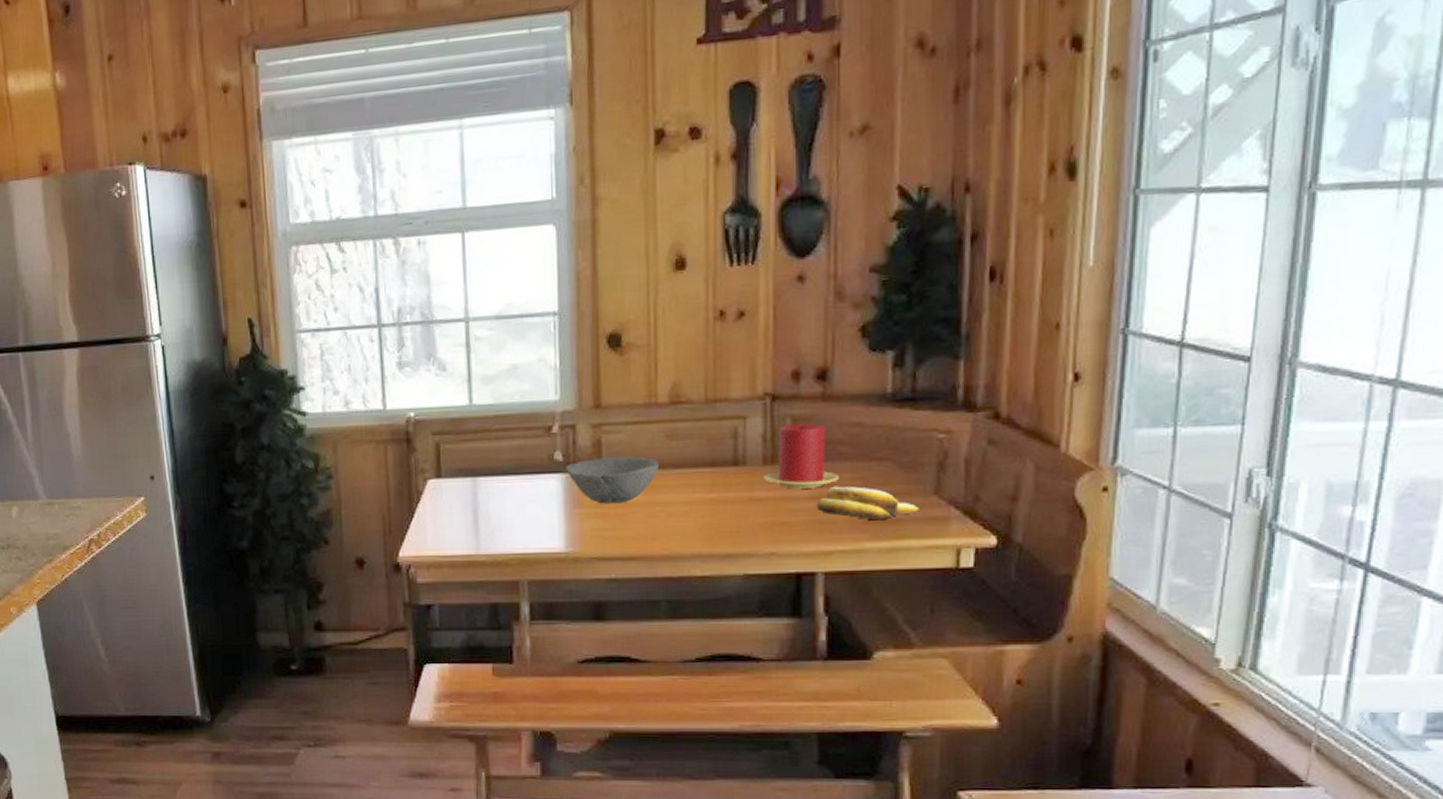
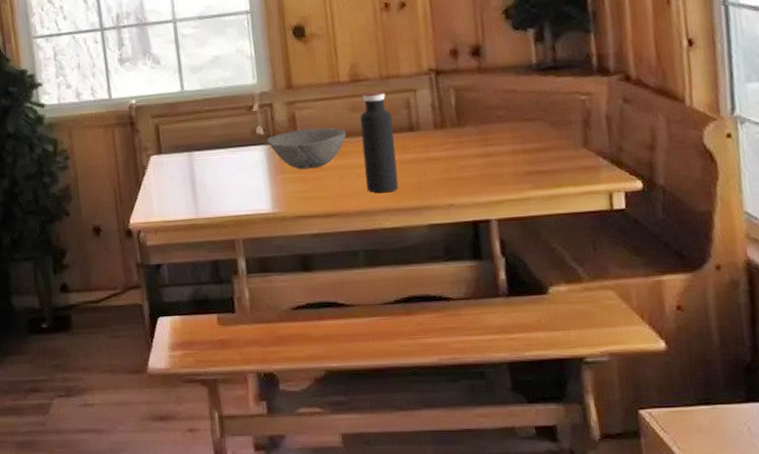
water bottle: none [676,415,715,536] -> present [360,90,399,193]
candle: present [764,423,839,489] -> none [436,92,500,149]
banana: present [816,486,919,521] -> none [484,144,572,172]

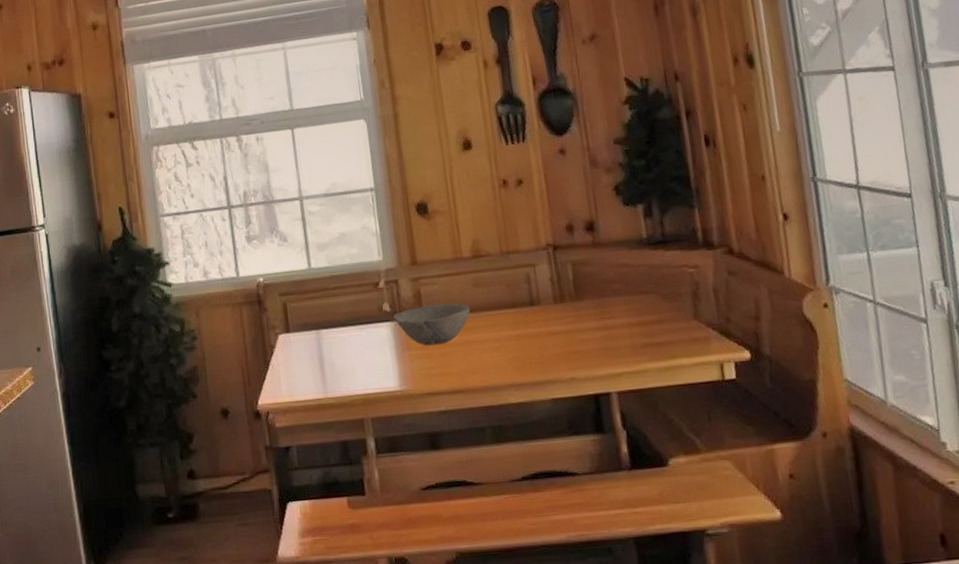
water bottle: present [360,90,399,193] -> none [483,265,522,368]

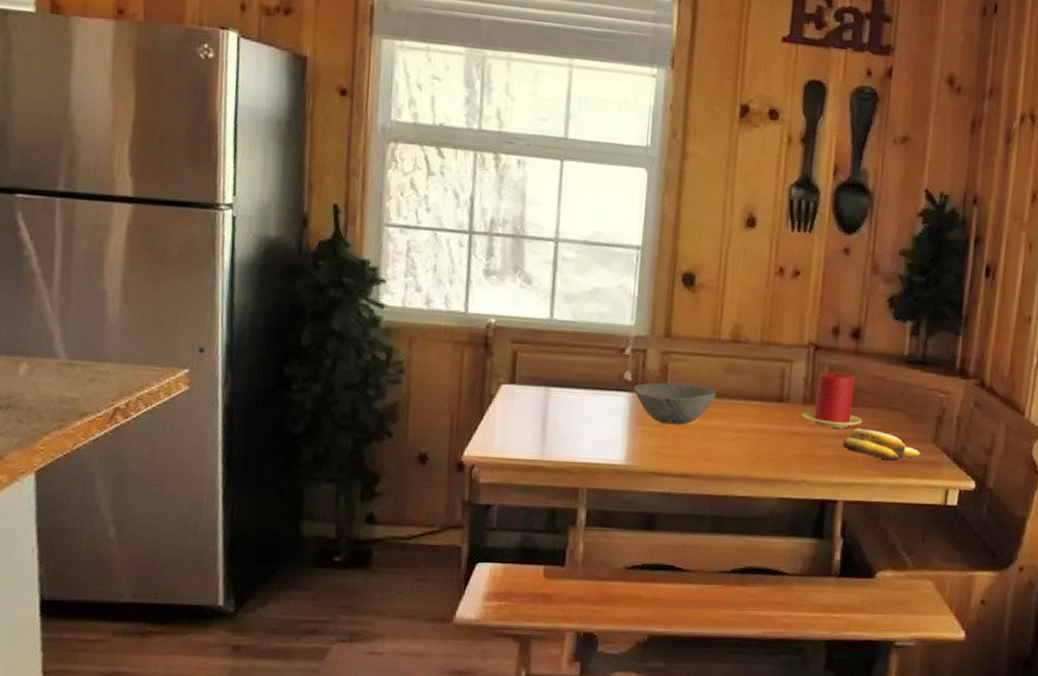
candle: none [556,266,616,322] -> present [802,371,862,428]
banana: none [602,317,685,344] -> present [842,428,921,461]

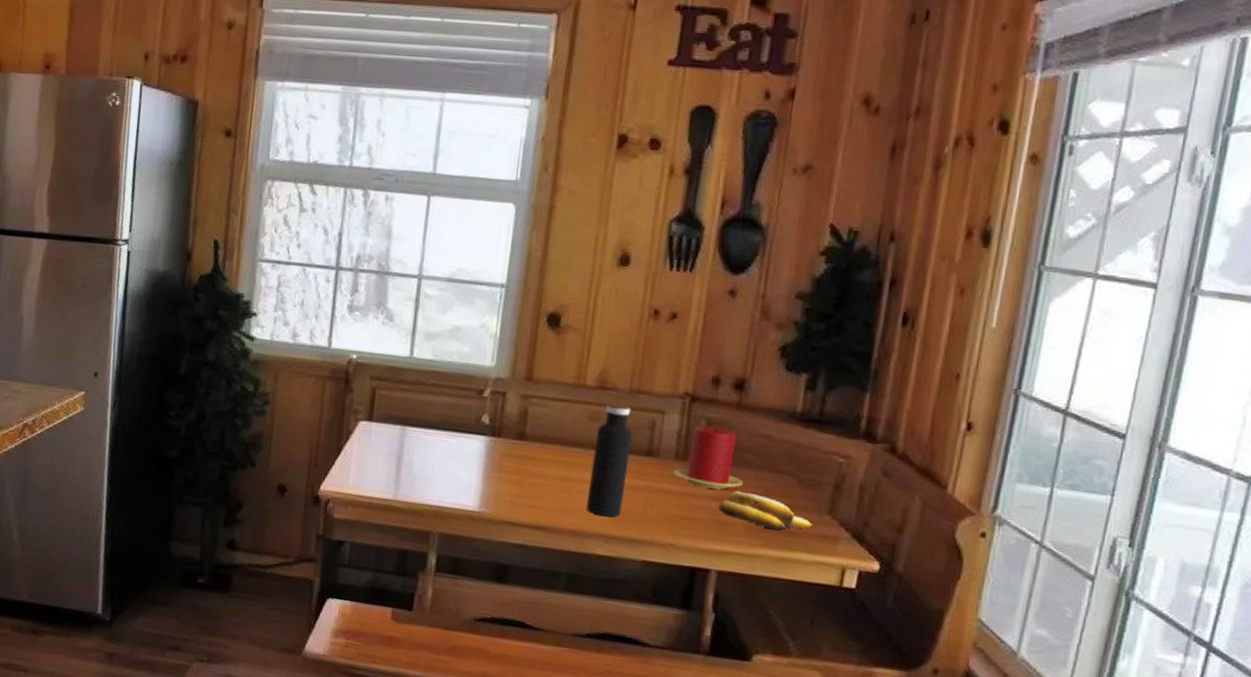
bowl: present [633,382,717,425] -> none [490,427,579,474]
water bottle: none [725,354,765,461] -> present [586,402,633,517]

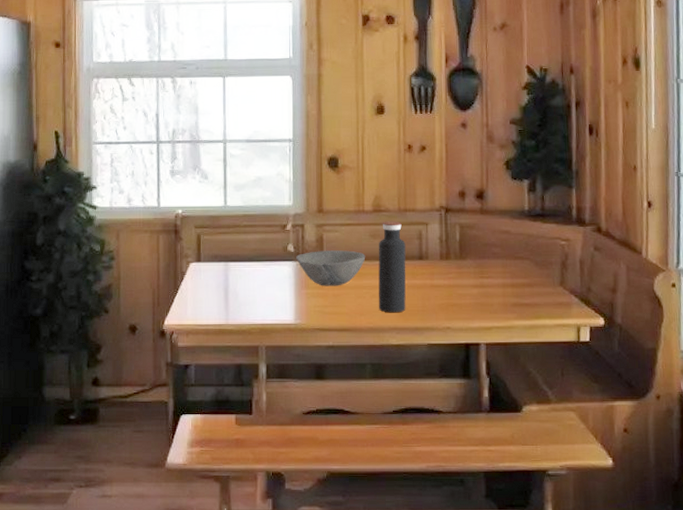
bowl: none [490,427,579,474] -> present [296,250,366,286]
candle: present [673,425,743,490] -> none [441,230,494,279]
banana: present [718,490,813,530] -> none [479,277,550,304]

